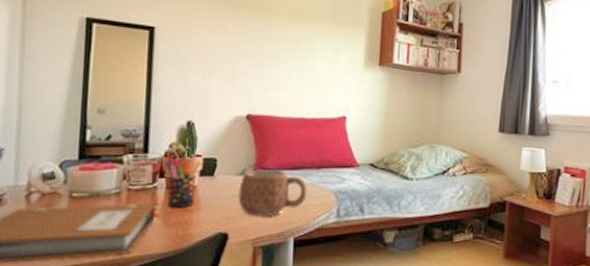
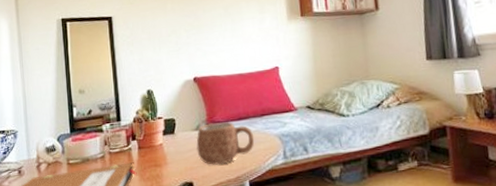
pen holder: present [165,156,201,207] -> none [135,121,163,164]

